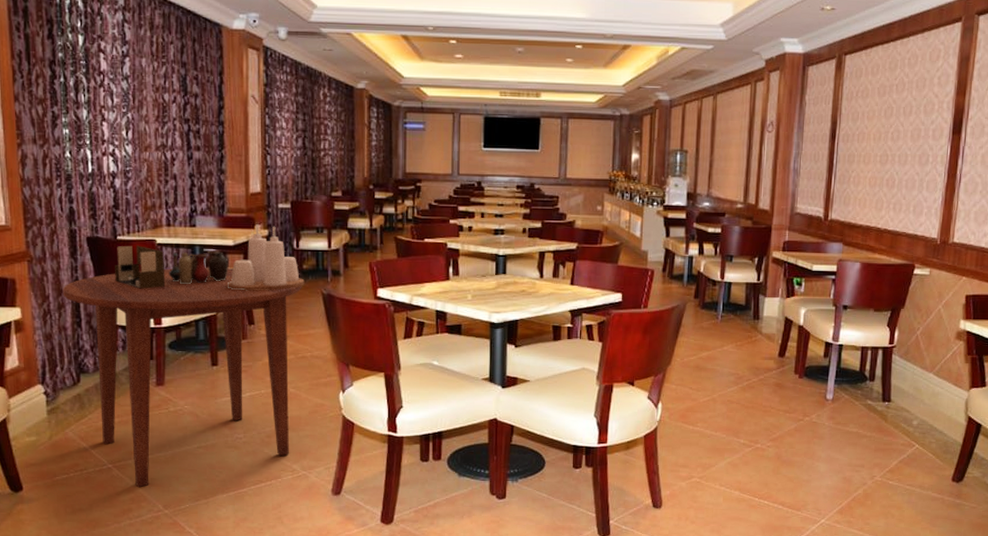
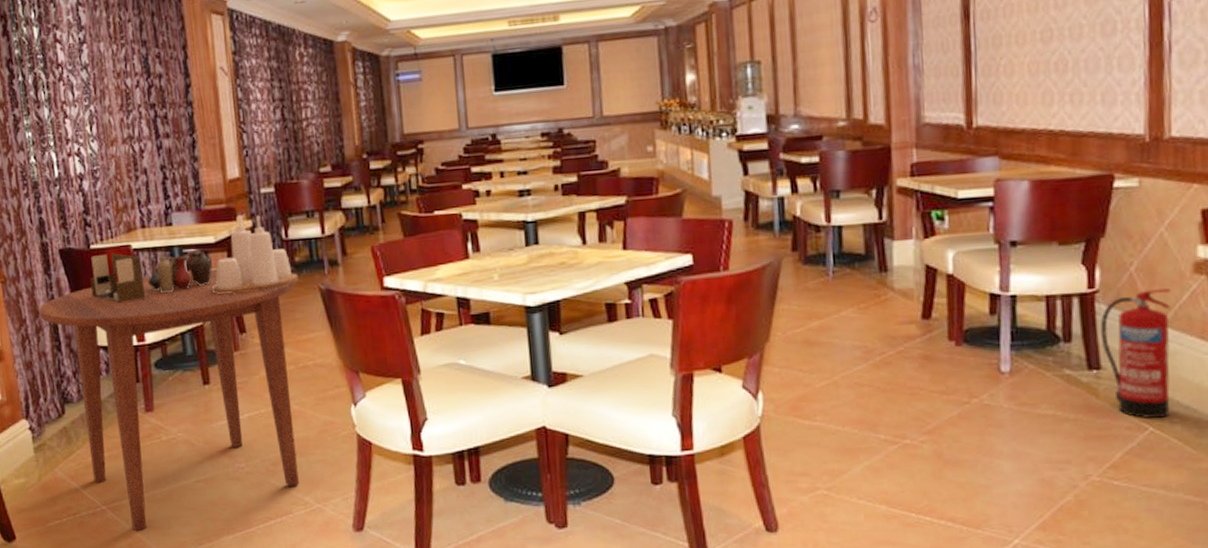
fire extinguisher: none [893,348,941,438] -> present [1100,288,1171,418]

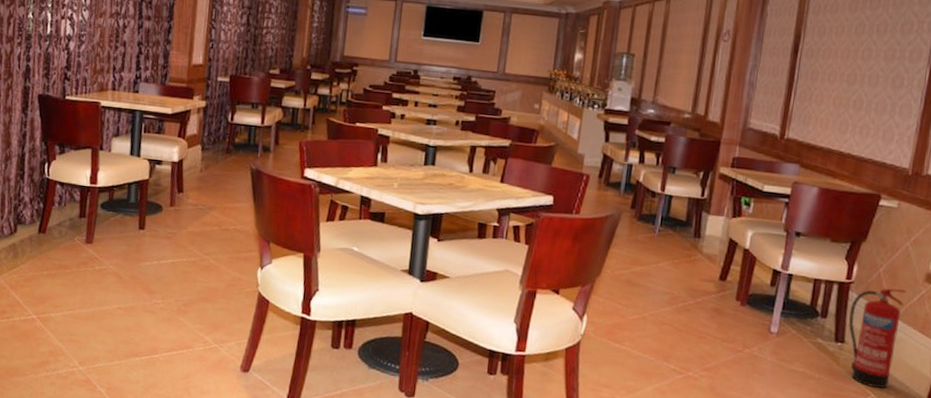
dining table: present [39,269,299,532] -> none [10,130,233,342]
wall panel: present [89,253,146,303] -> none [59,105,107,149]
vase: present [148,250,213,294] -> none [109,115,167,148]
condiment set: present [211,215,299,295] -> none [161,95,236,161]

